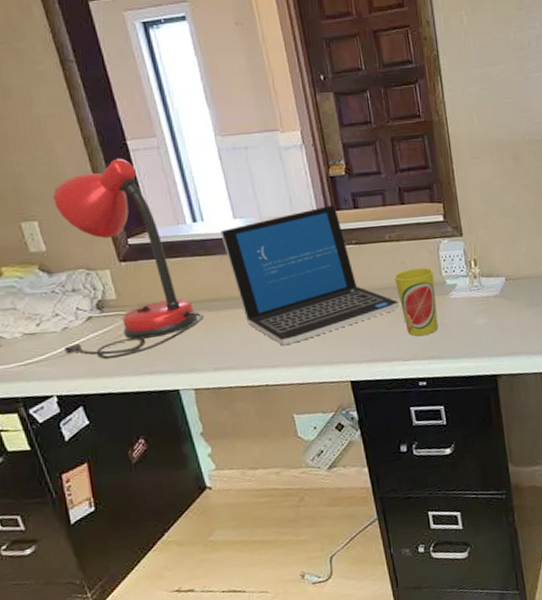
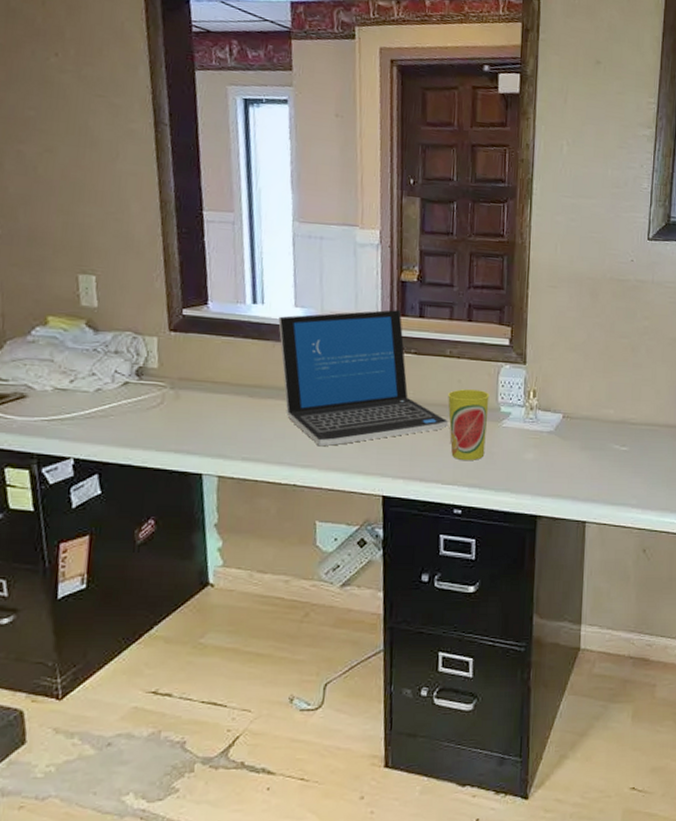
desk lamp: present [53,158,204,360] -> none [93,226,244,430]

